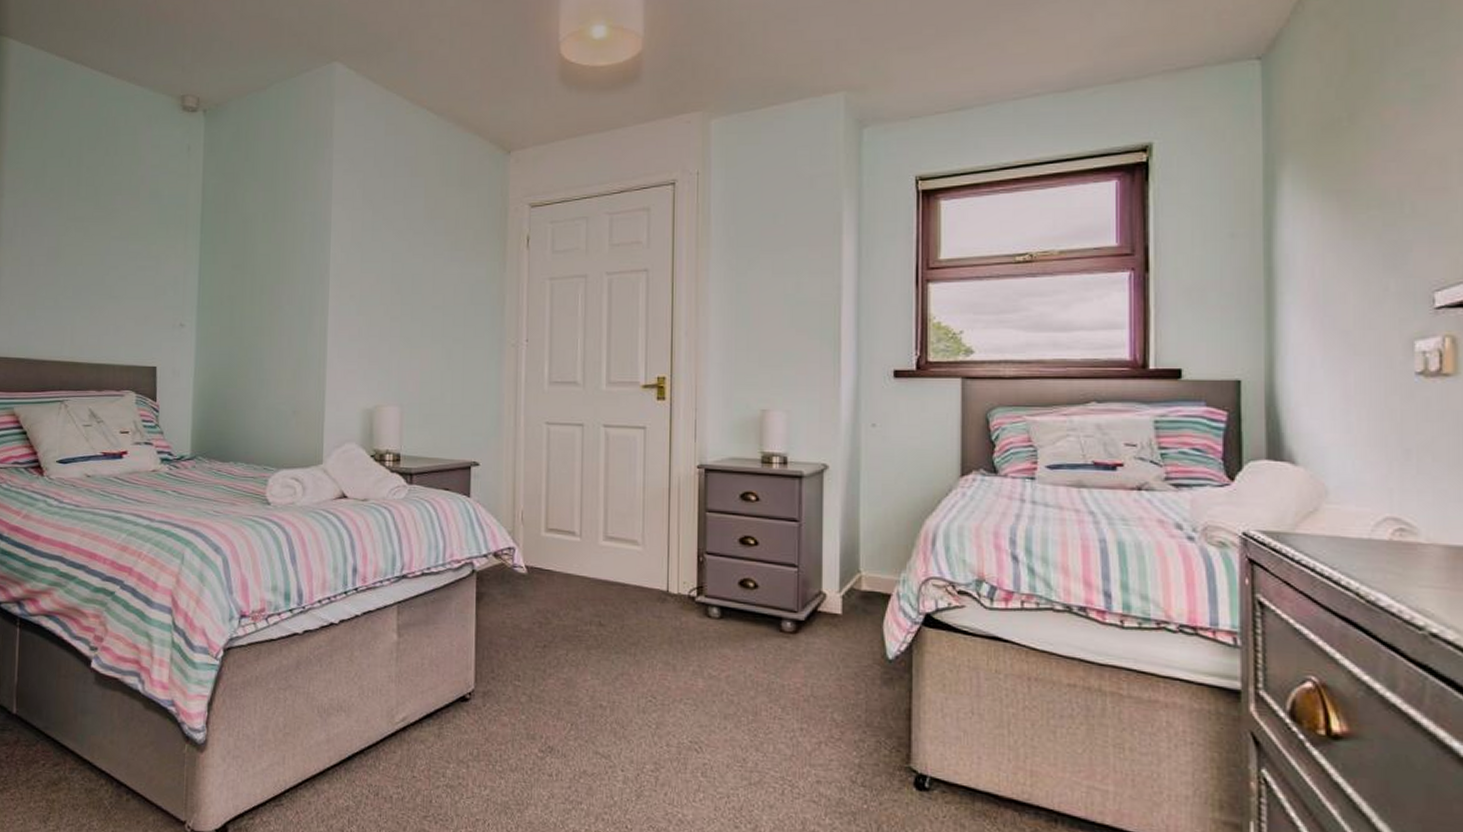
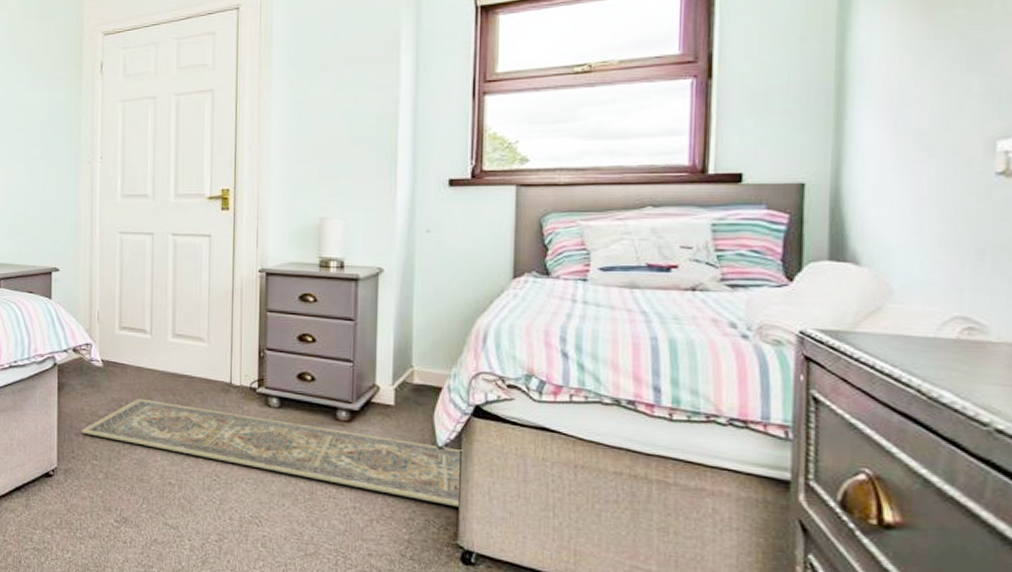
rug: none [502,609,914,727] -> present [81,398,463,508]

